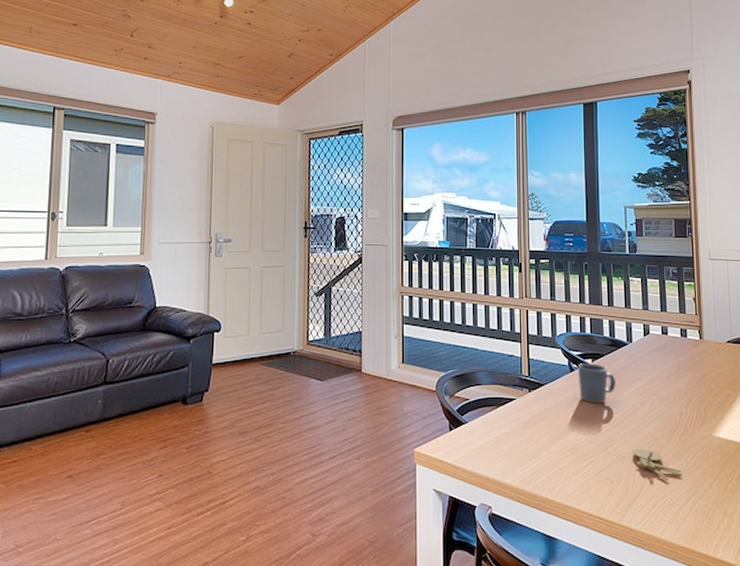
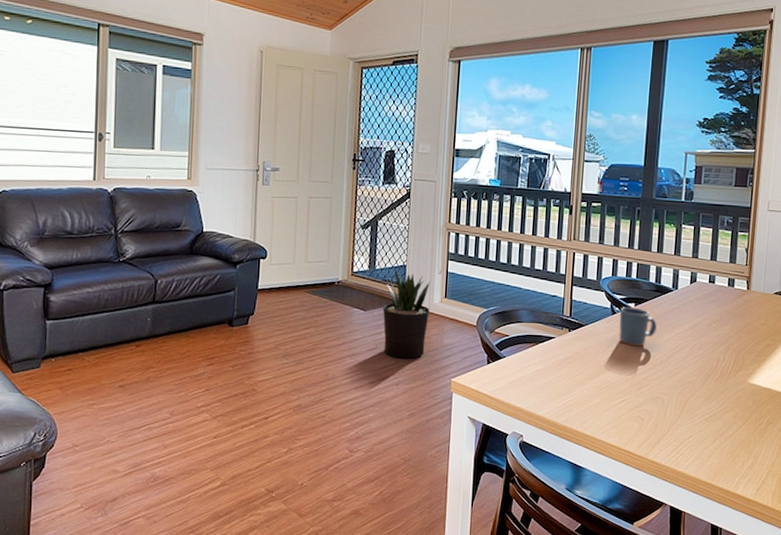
planter: none [340,334,388,430] -> present [382,268,430,359]
key: present [633,448,683,481] -> none [666,390,713,422]

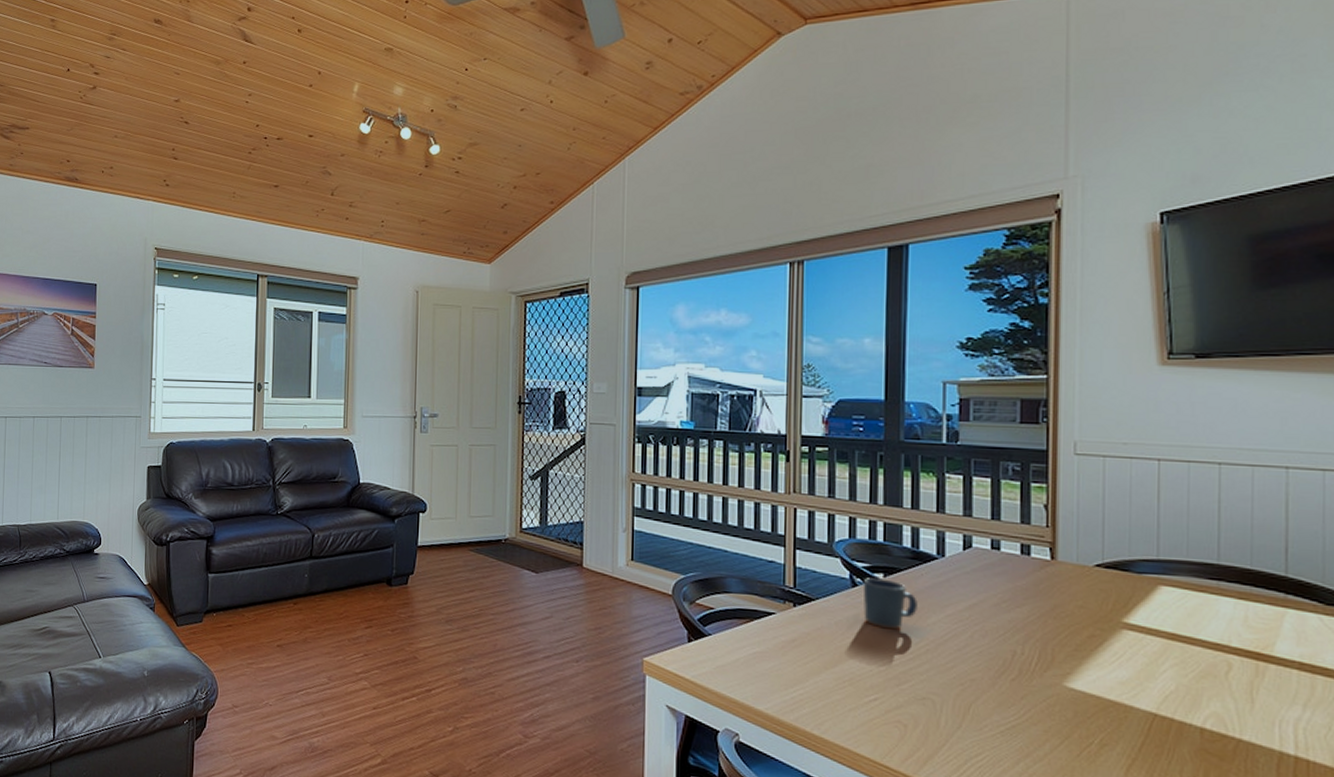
planter: present [382,268,430,359] -> none [557,524,613,632]

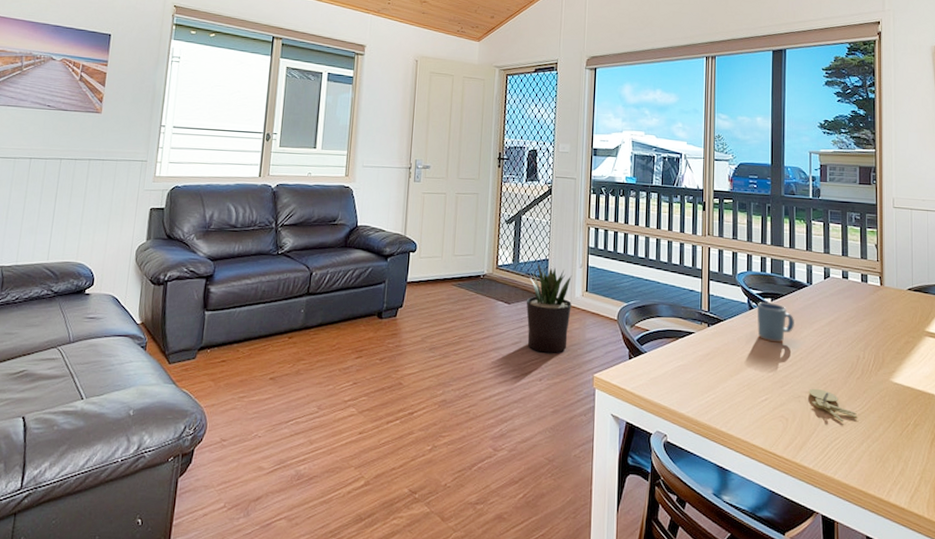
planter: none [557,524,613,632] -> present [526,261,572,353]
key: none [937,689,1012,735] -> present [808,388,858,423]

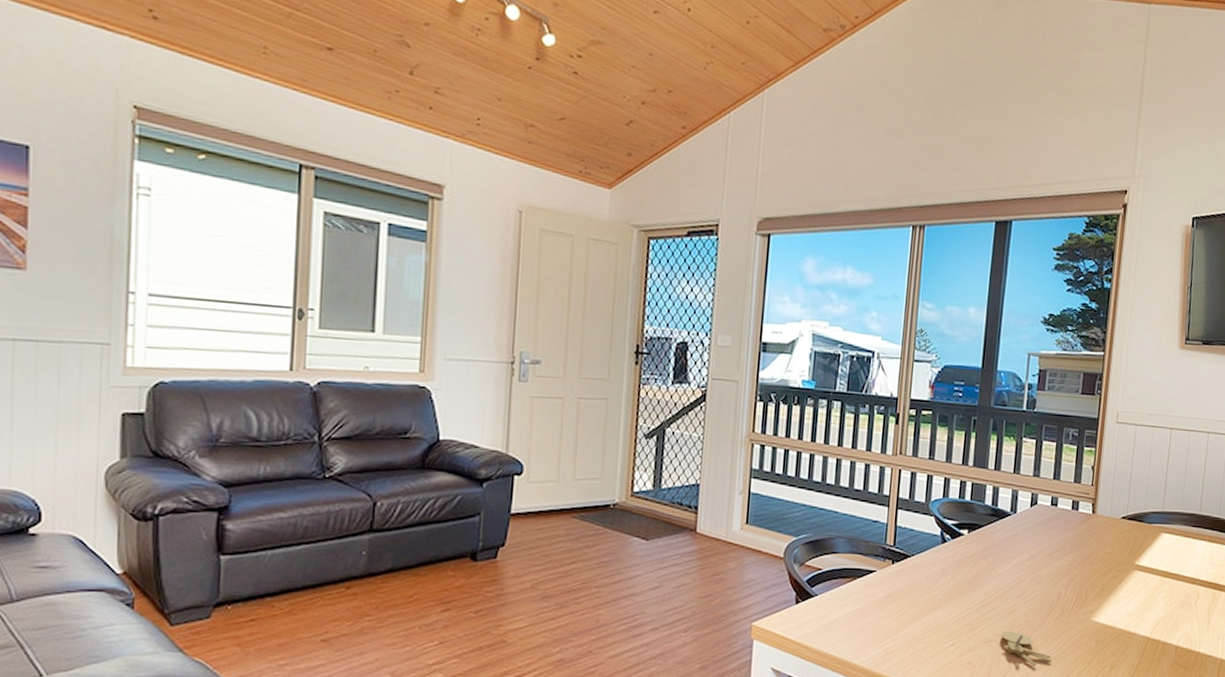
planter: present [526,261,572,353] -> none [669,487,729,599]
mug: present [757,302,794,343] -> none [949,534,993,581]

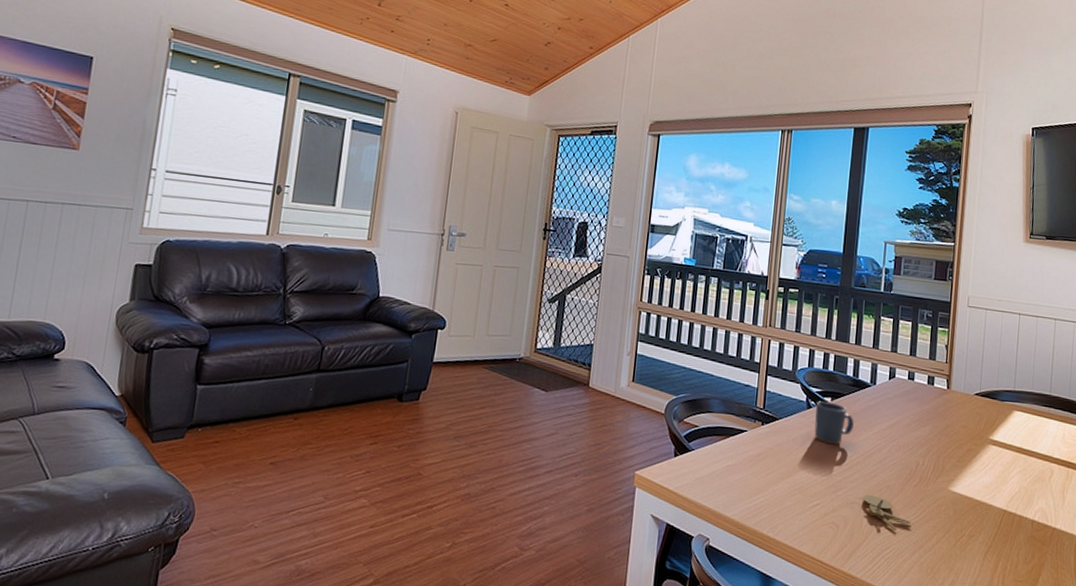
mug: none [949,534,993,581] -> present [814,401,854,445]

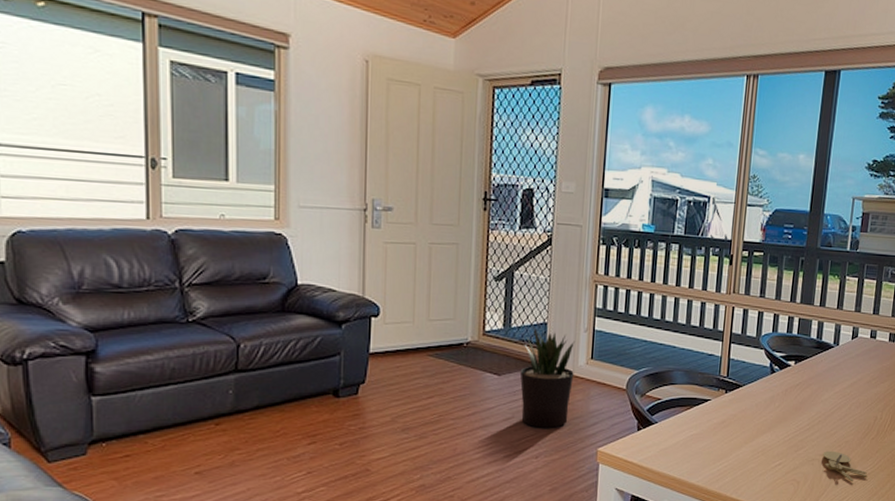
planter: none [564,346,618,448] -> present [519,326,575,428]
mug: present [814,401,854,445] -> none [777,365,817,407]

